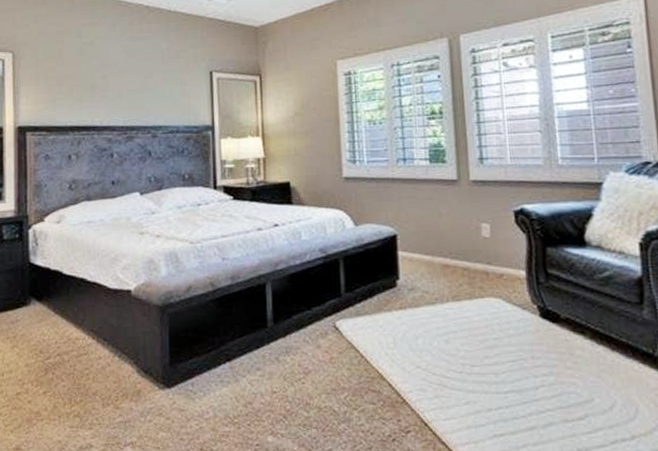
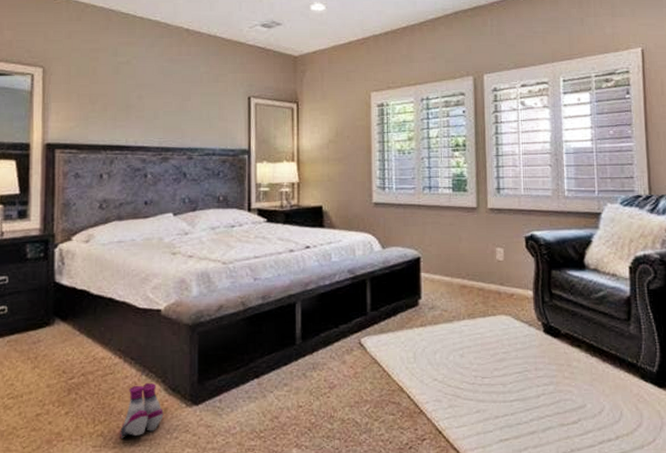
boots: none [95,364,137,420] -> present [120,382,164,438]

